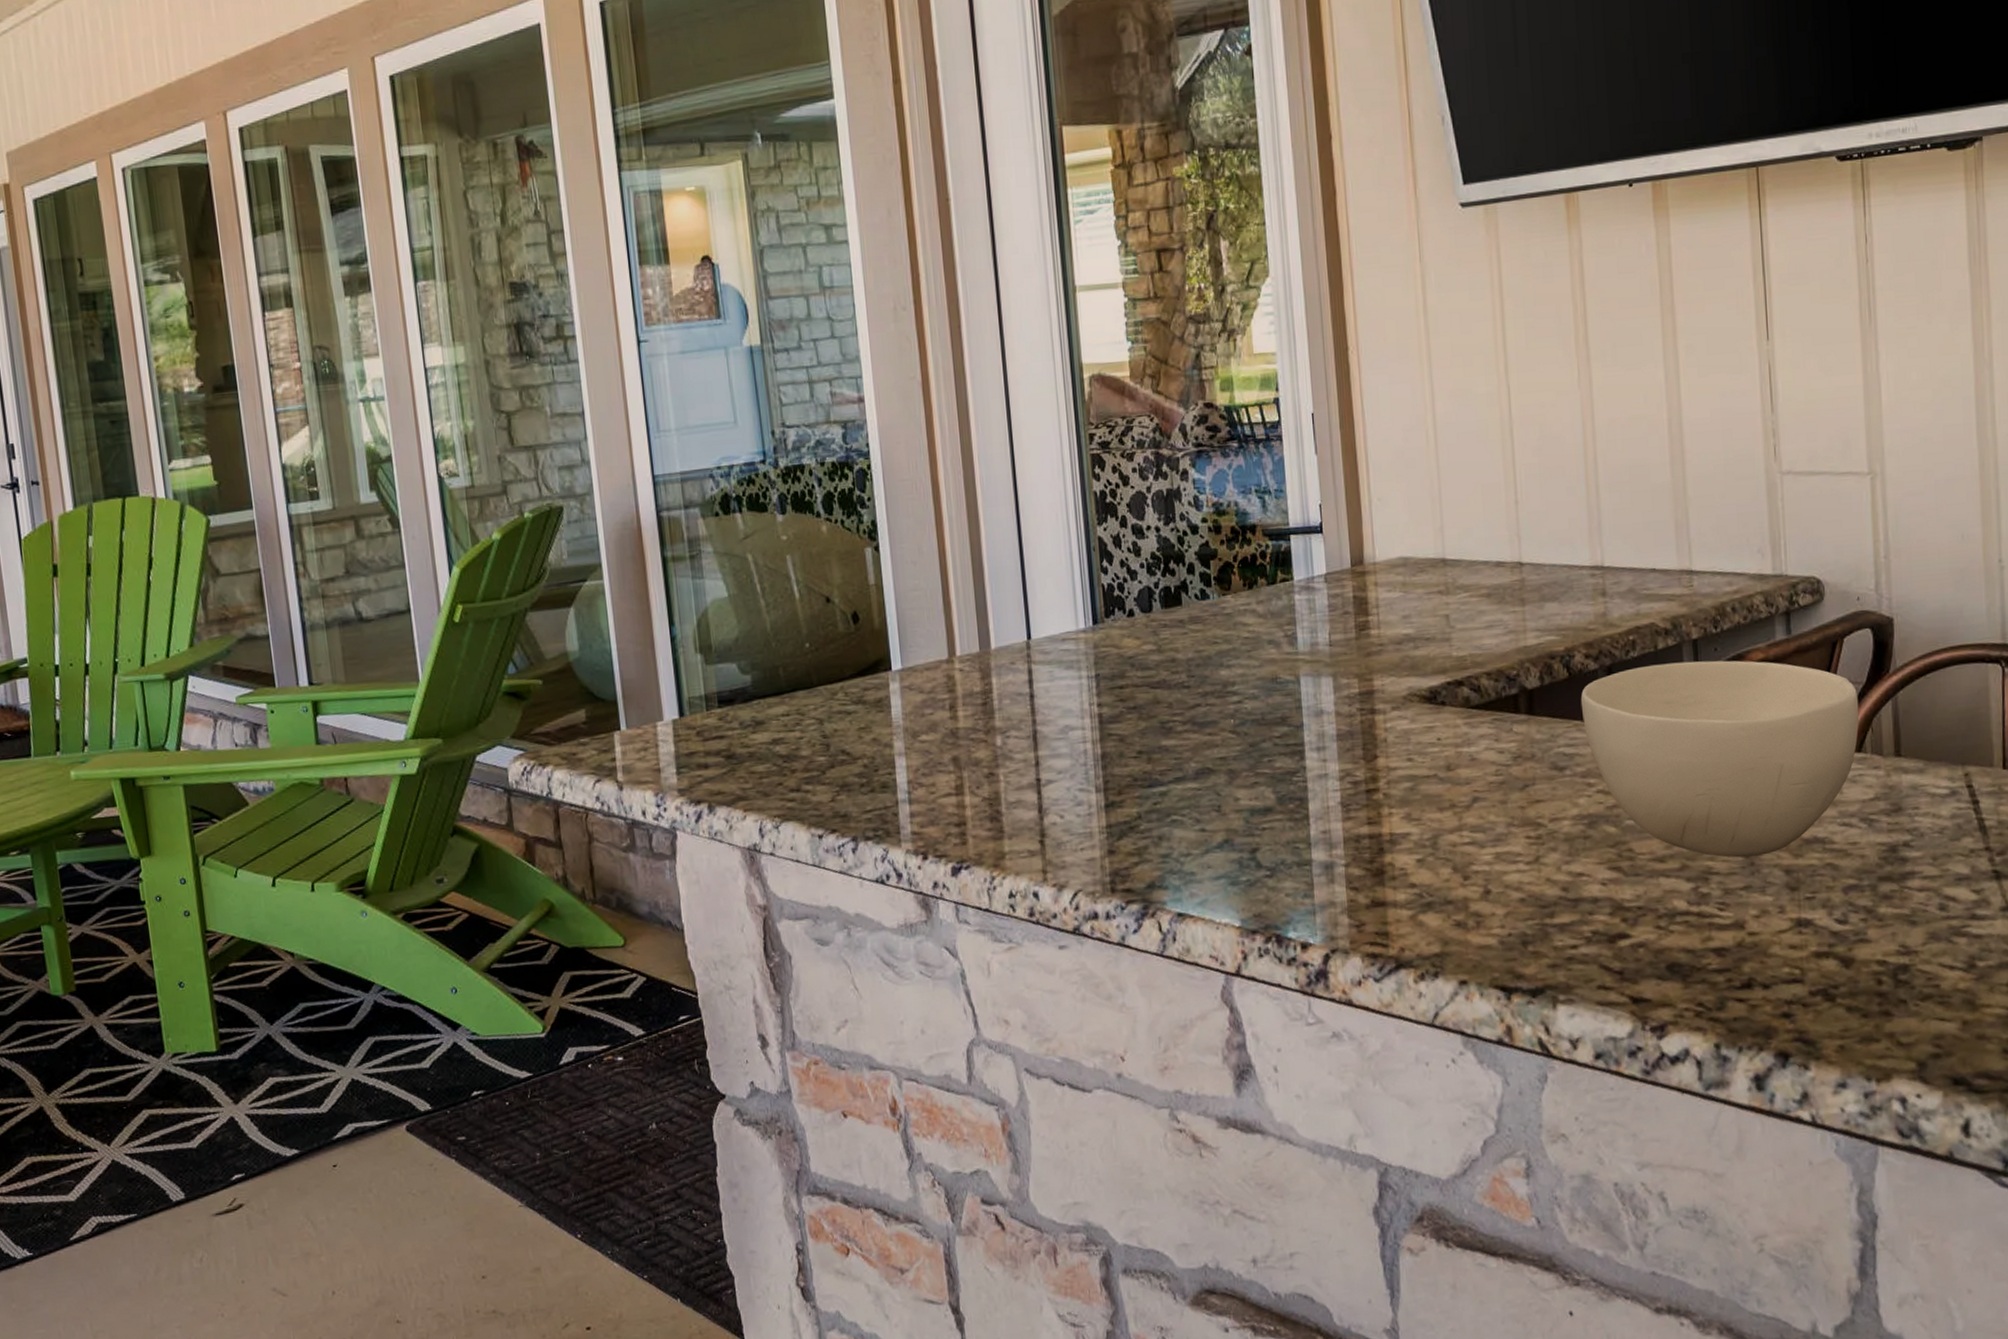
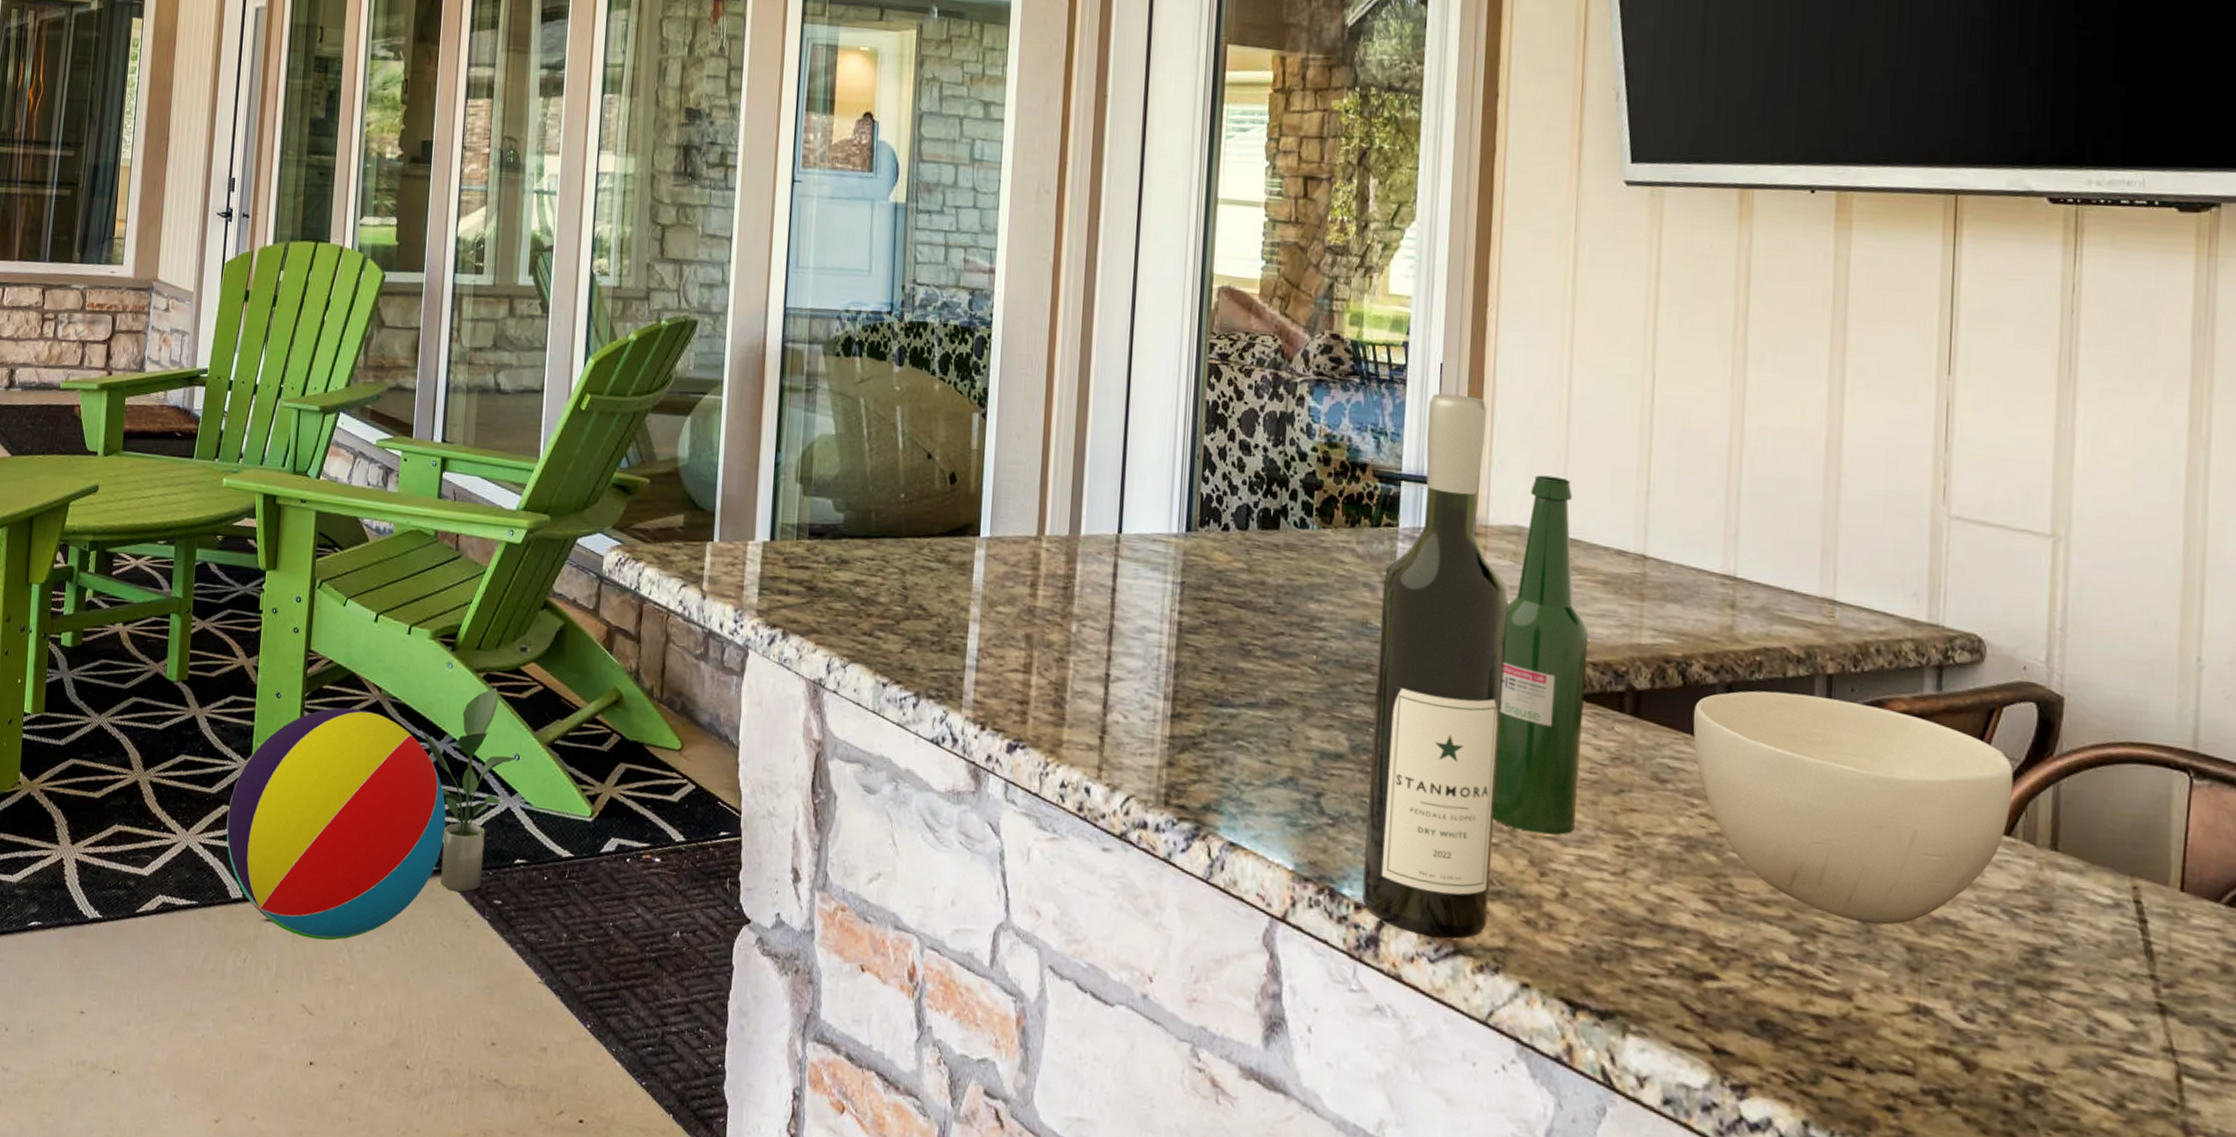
beach ball: none [150,978,393,1222] -> present [226,707,446,940]
potted plant: none [348,925,454,1139] -> present [423,687,517,893]
bottle: none [1286,440,1423,959] -> present [1361,393,1508,939]
beer bottle: none [1402,503,1489,842] -> present [1492,475,1589,835]

